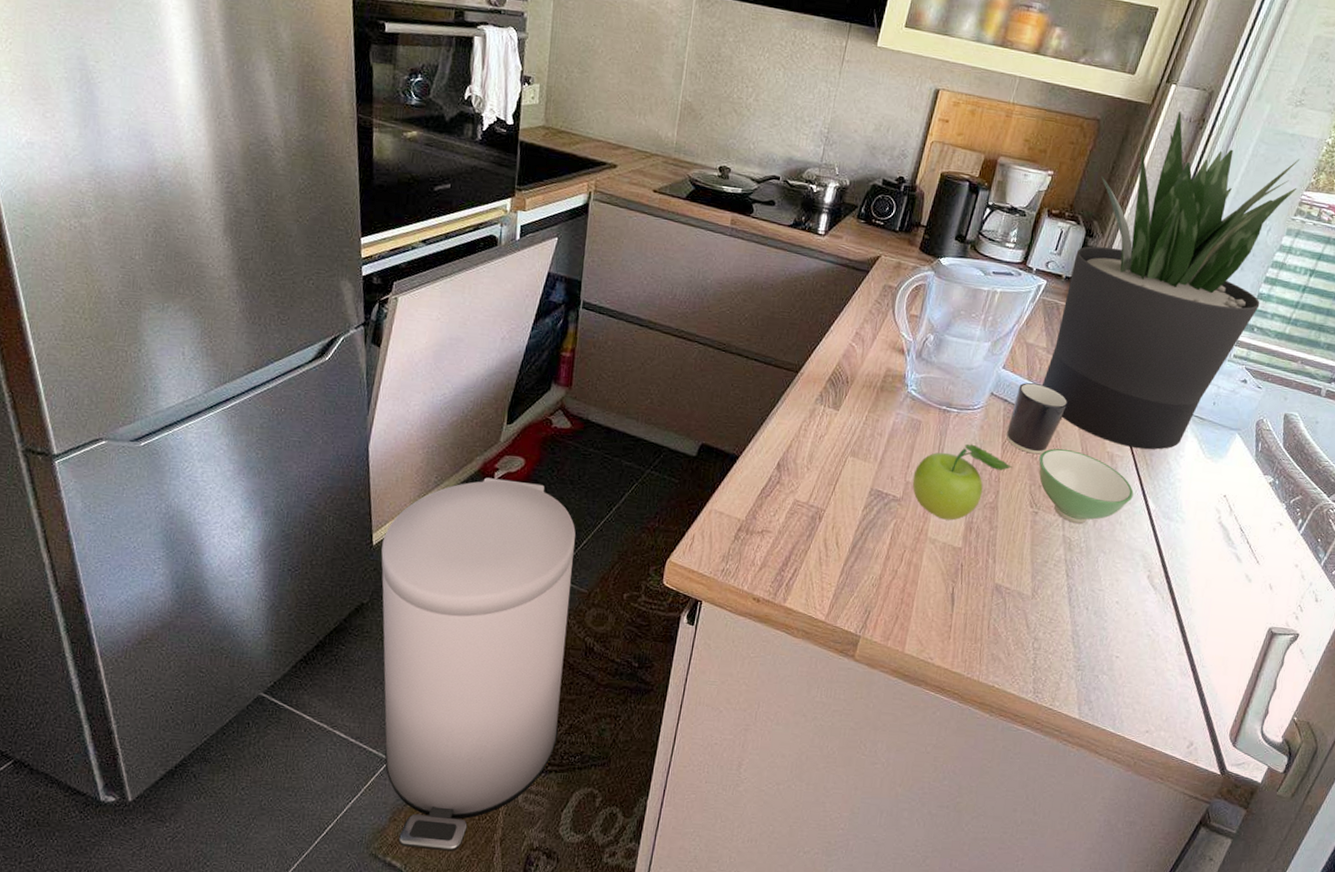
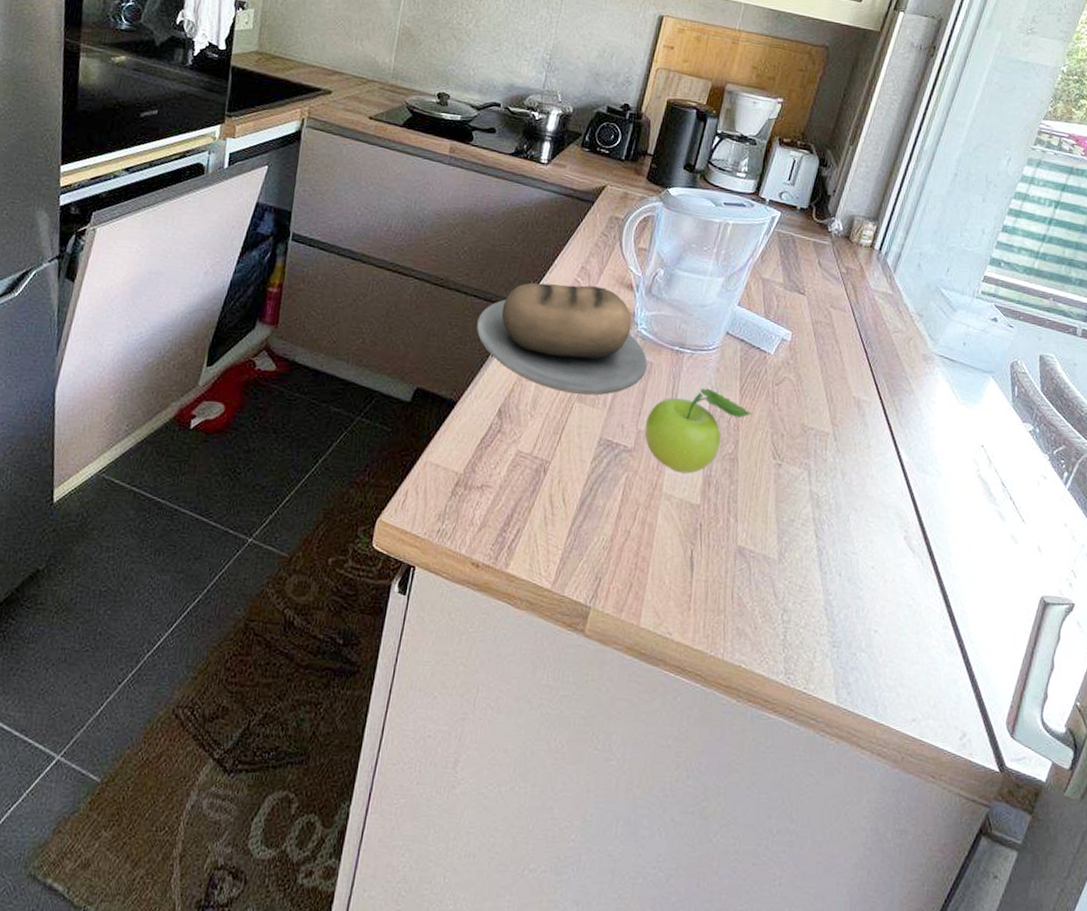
pedal bin: present [381,477,576,852] -> none [51,426,278,872]
bread: none [757,347,917,451] -> present [477,282,648,396]
mug: present [1006,383,1069,455] -> none [744,321,809,400]
bowl: present [1038,448,1134,524] -> none [780,393,884,478]
planter: present [1043,112,1300,450] -> none [781,39,1036,395]

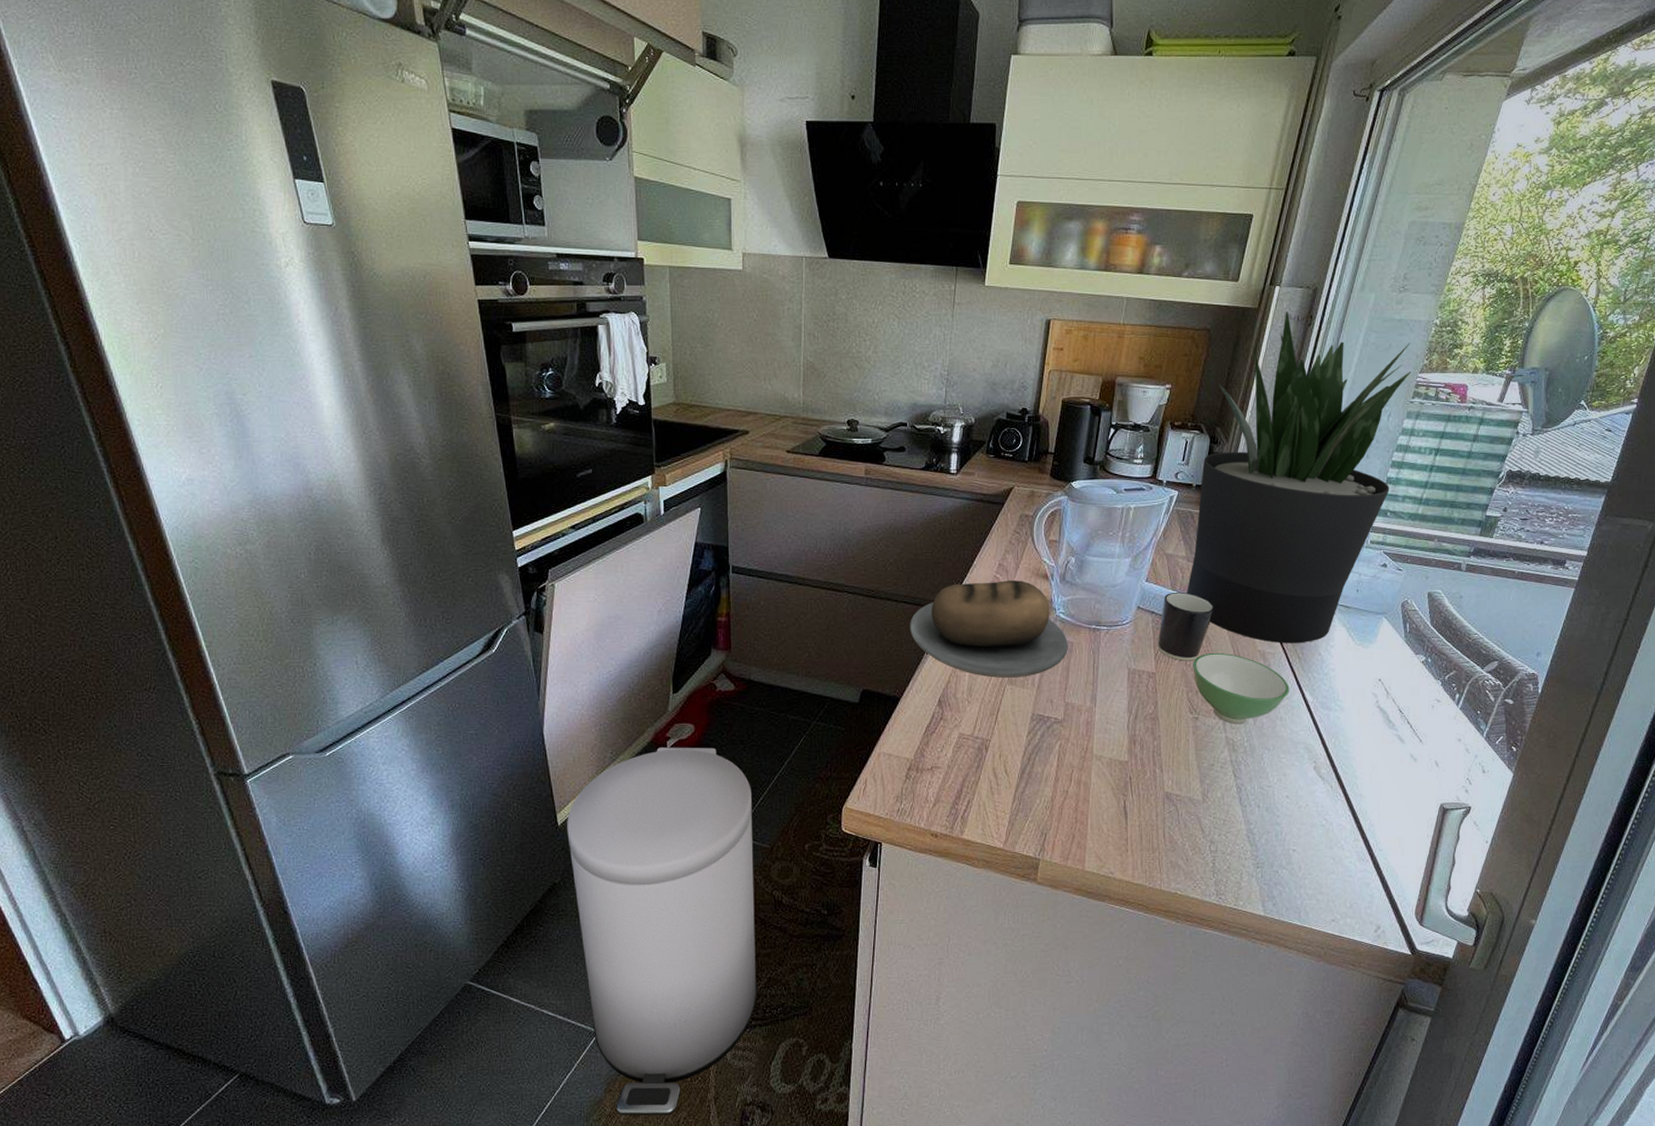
pedal bin: none [51,426,278,872] -> present [567,747,757,1116]
fruit: present [644,388,752,474] -> none [1072,659,1168,736]
mug: none [744,321,809,400] -> present [1158,592,1214,661]
bowl: none [780,393,884,478] -> present [1193,652,1289,725]
planter: none [781,39,1036,395] -> present [1187,312,1412,644]

